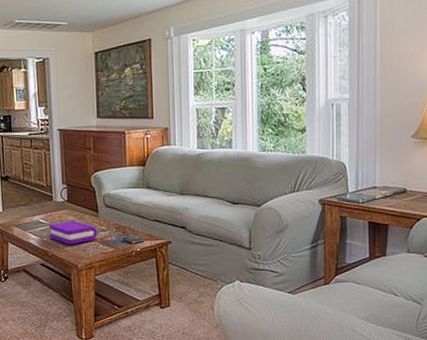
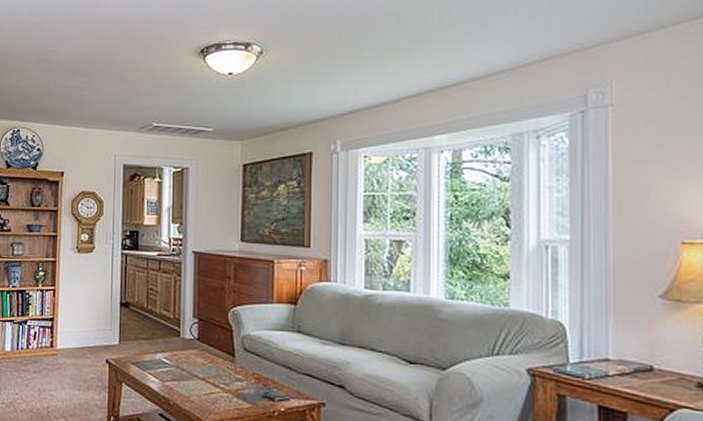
book: present [49,220,97,245] -> none [172,363,232,395]

